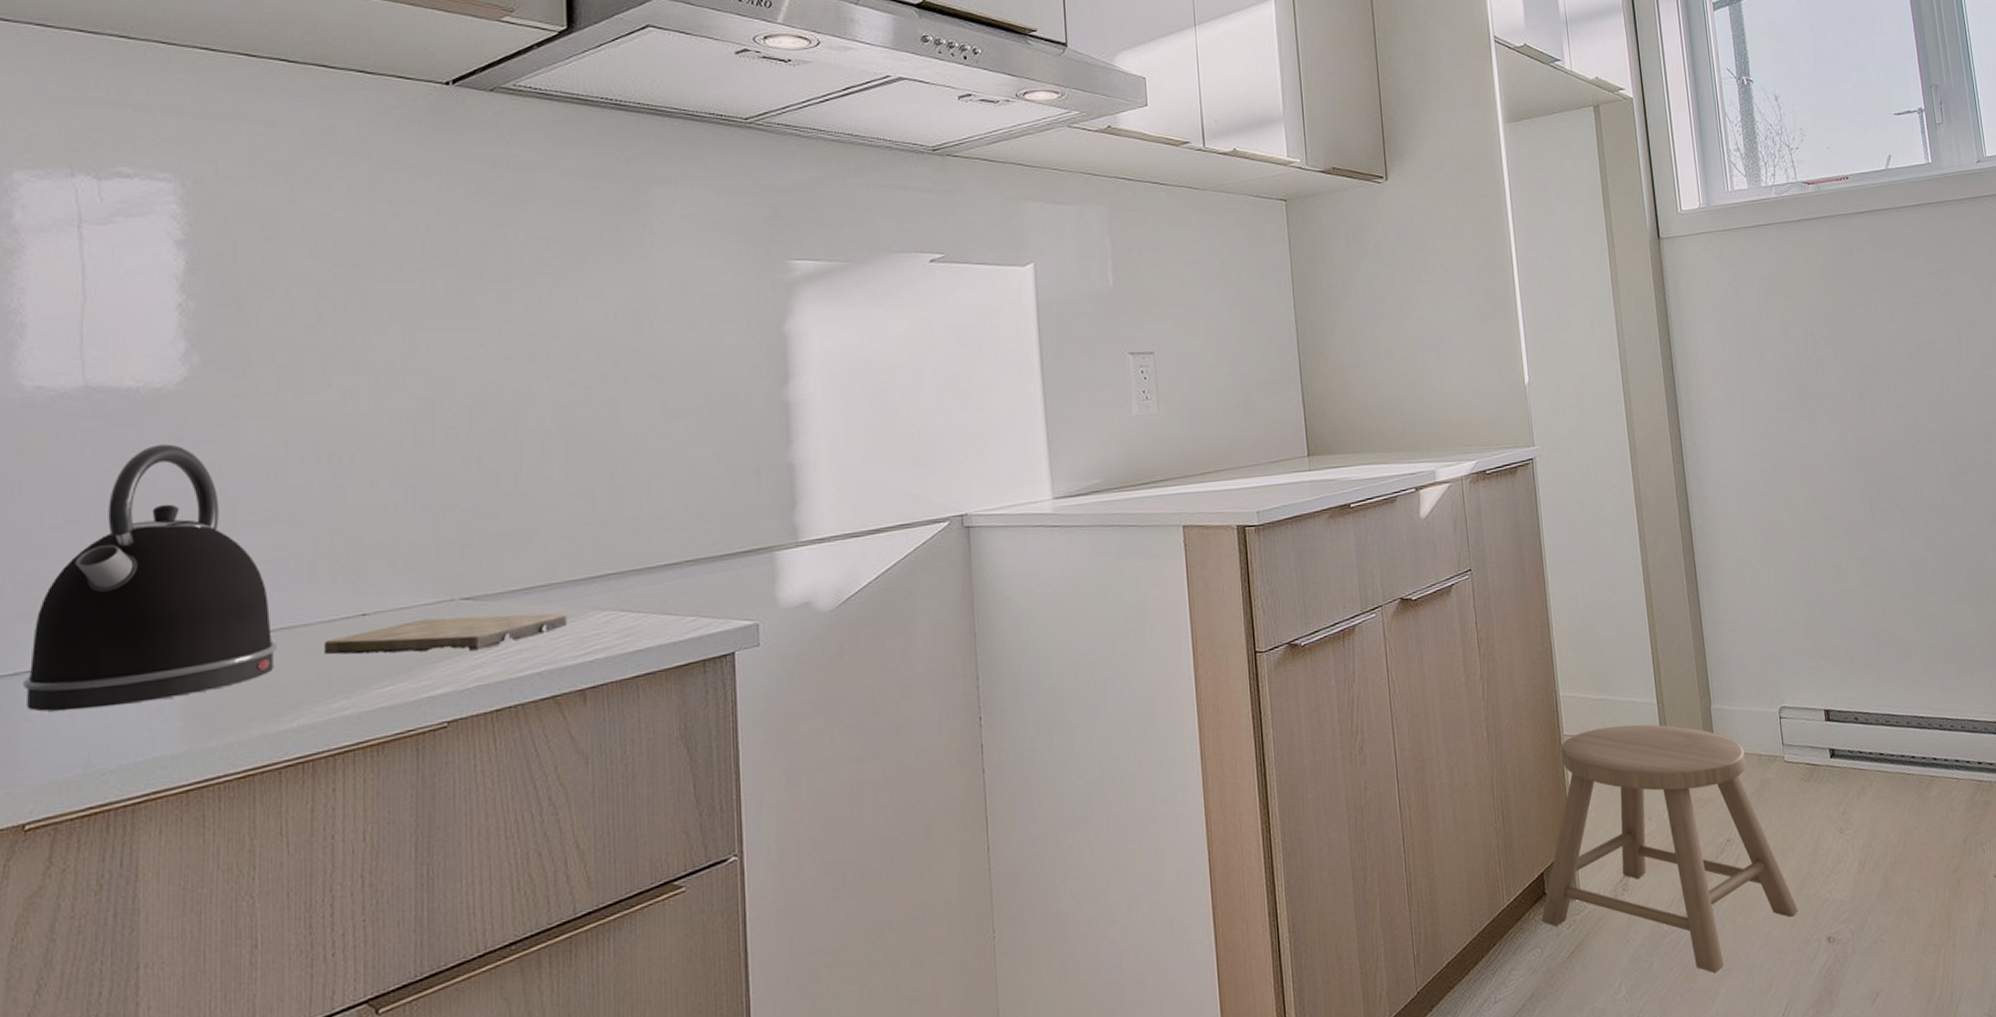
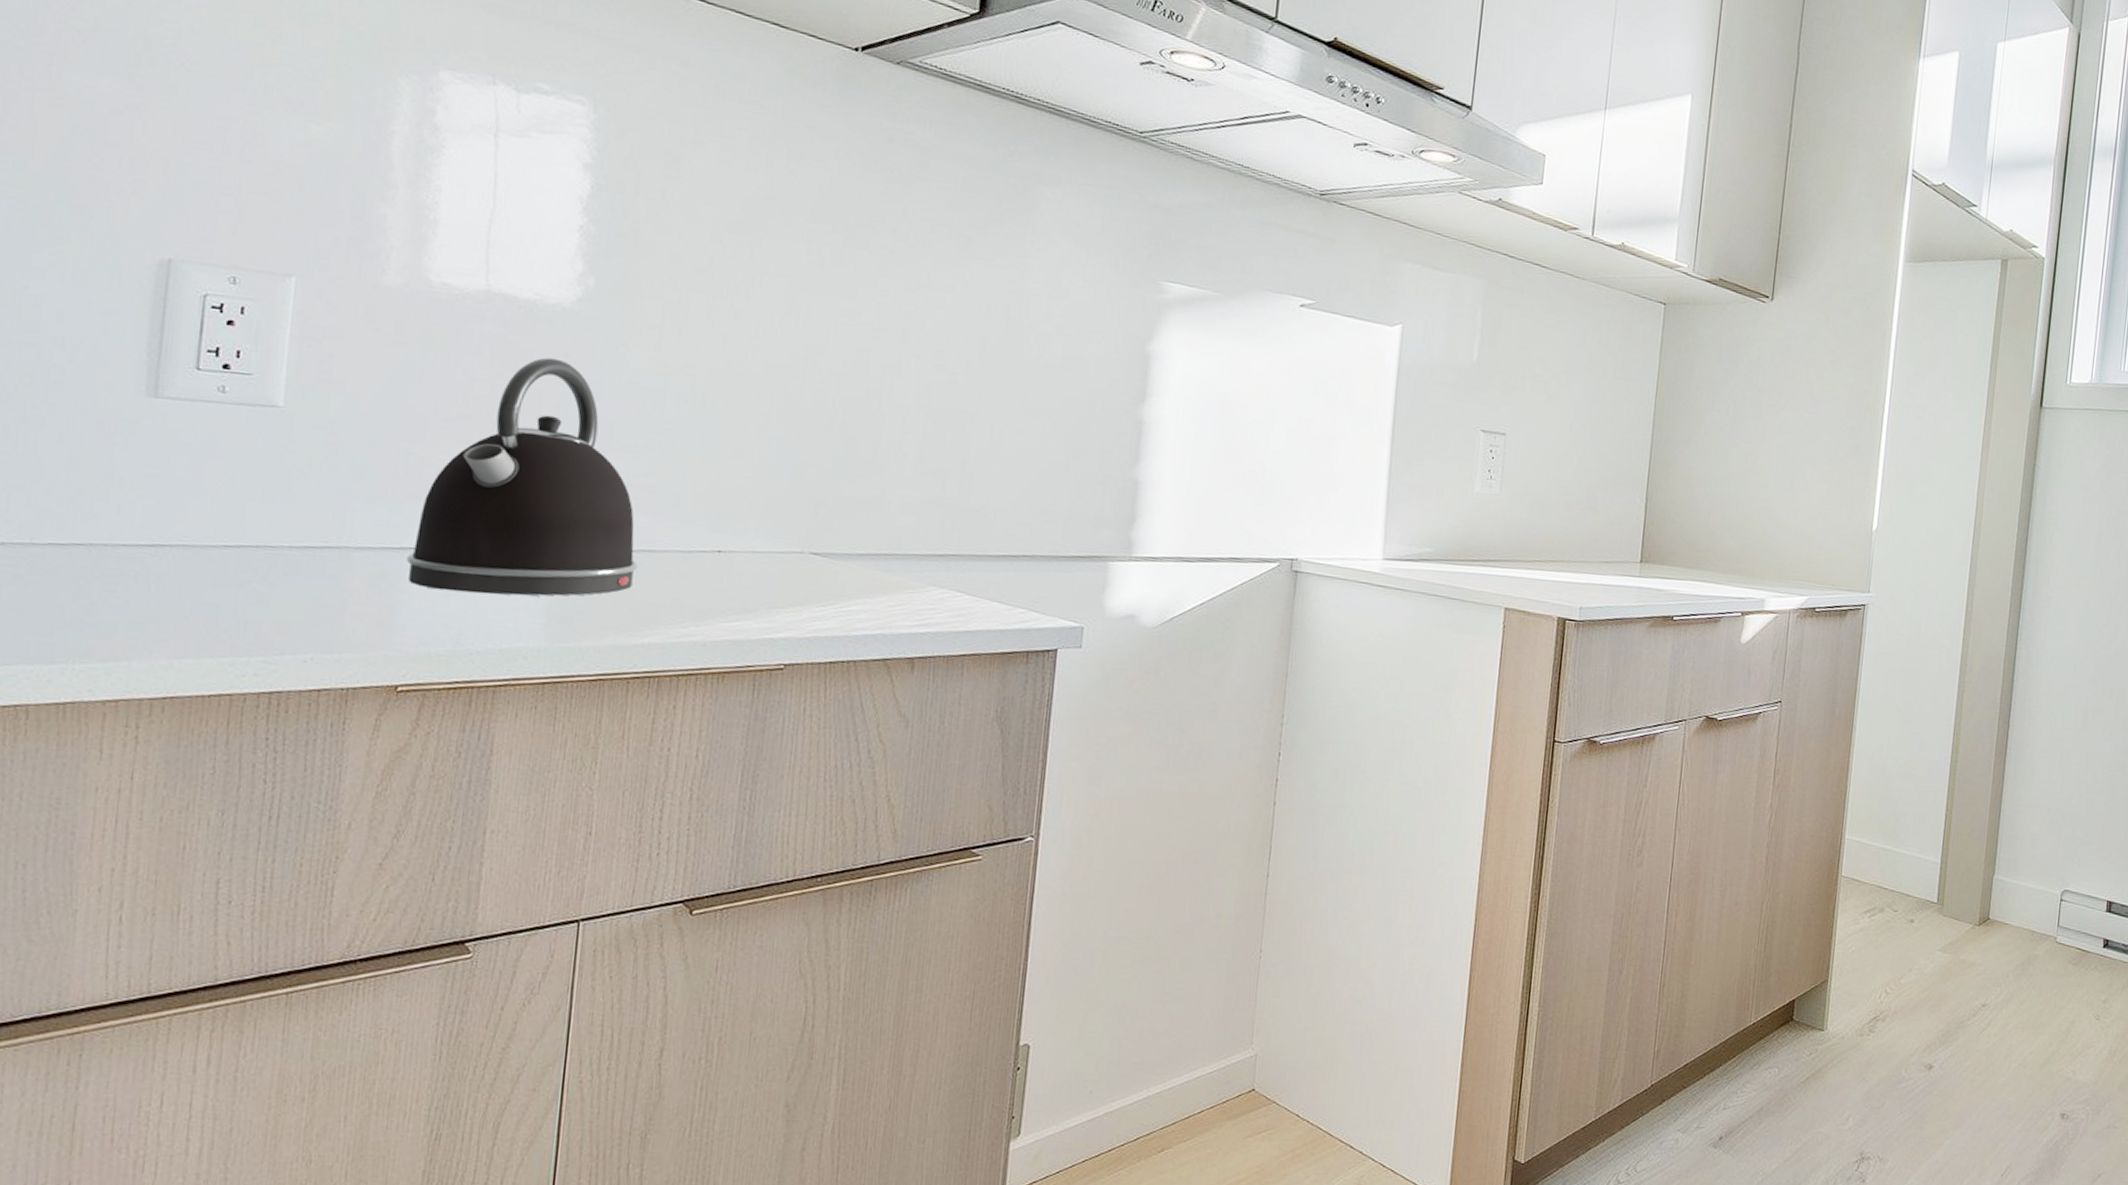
cutting board: present [325,613,567,655] -> none [680,565,906,604]
stool: present [1541,724,1798,973] -> none [1783,876,2039,1124]

